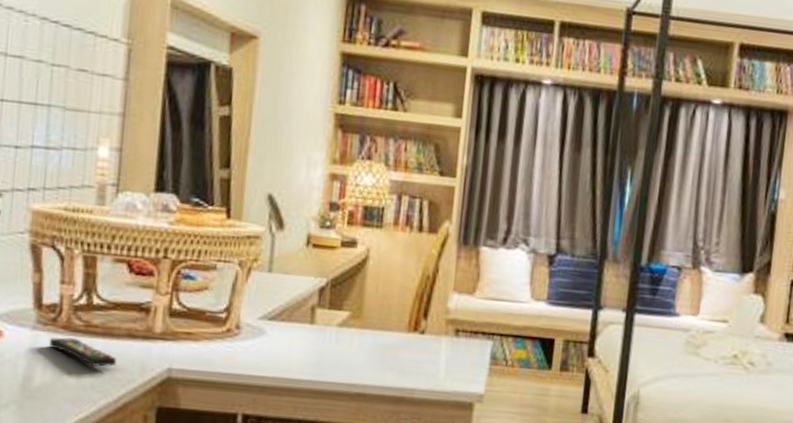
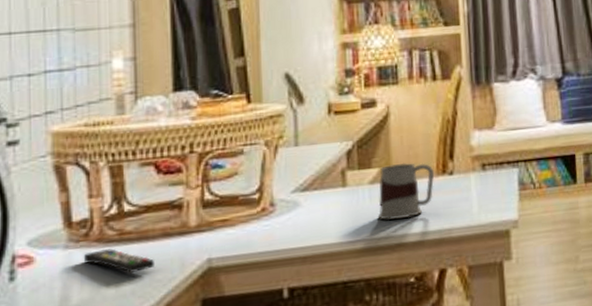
mug: none [341,311,406,370] -> present [377,162,435,220]

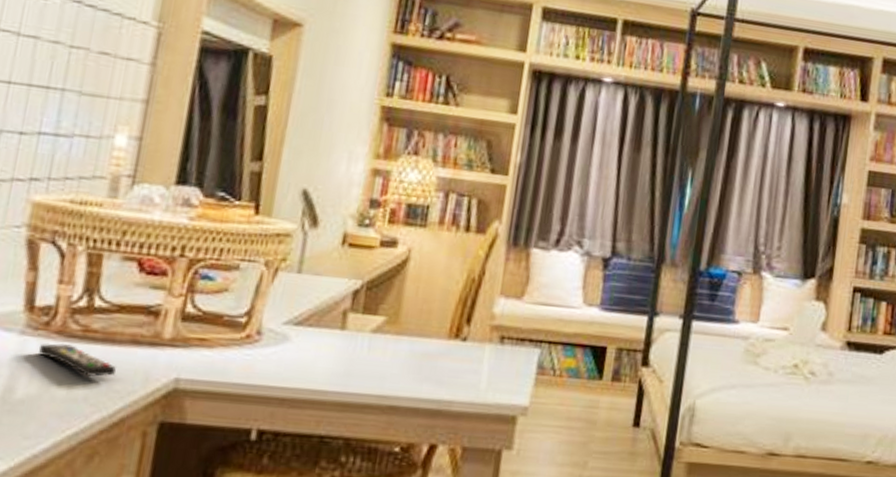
mug: present [377,162,435,220] -> none [373,315,447,380]

